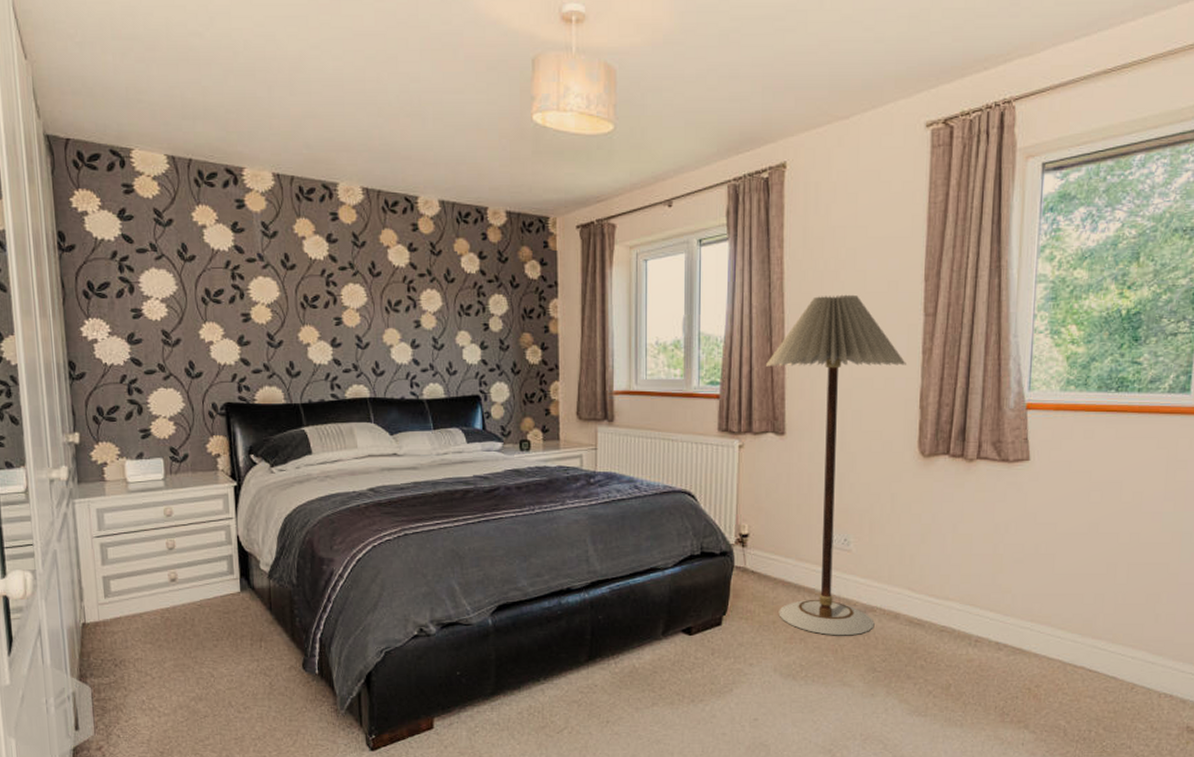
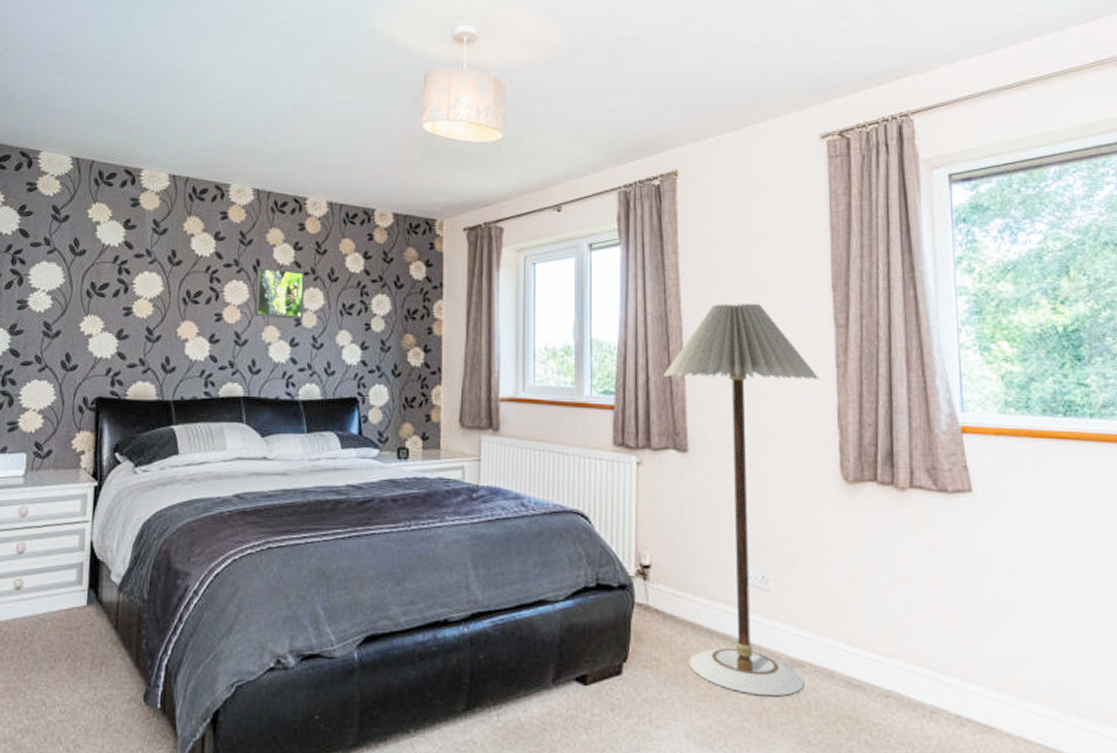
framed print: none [372,269,423,321] -> present [254,266,304,319]

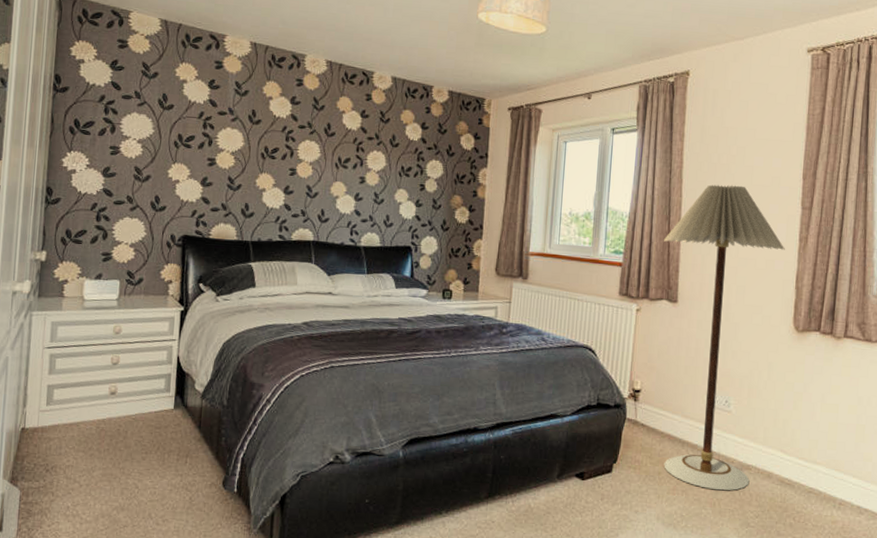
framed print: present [254,266,304,319] -> none [324,129,369,178]

